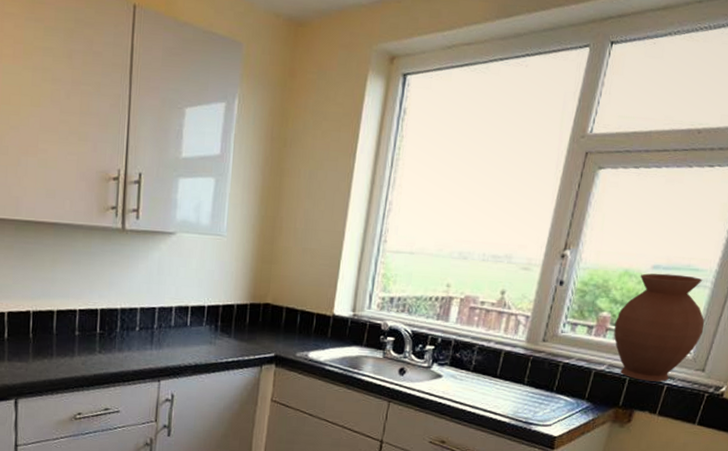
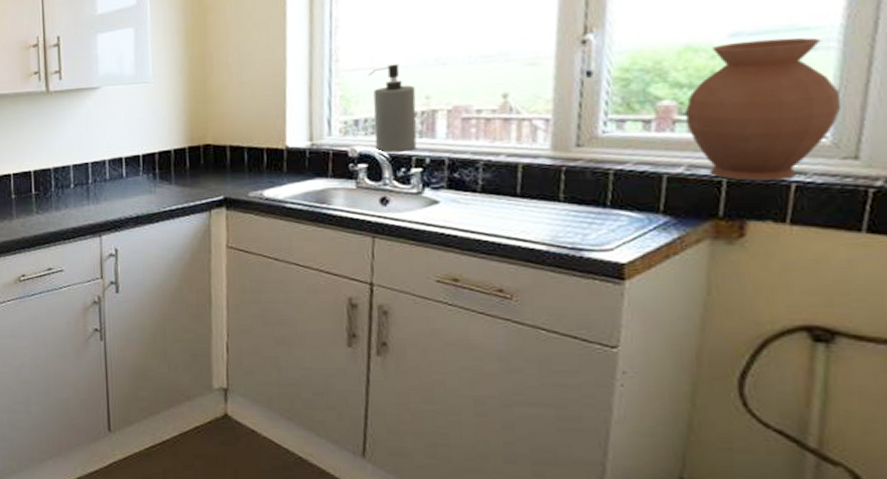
soap dispenser: none [403,252,440,330] -> present [368,64,417,152]

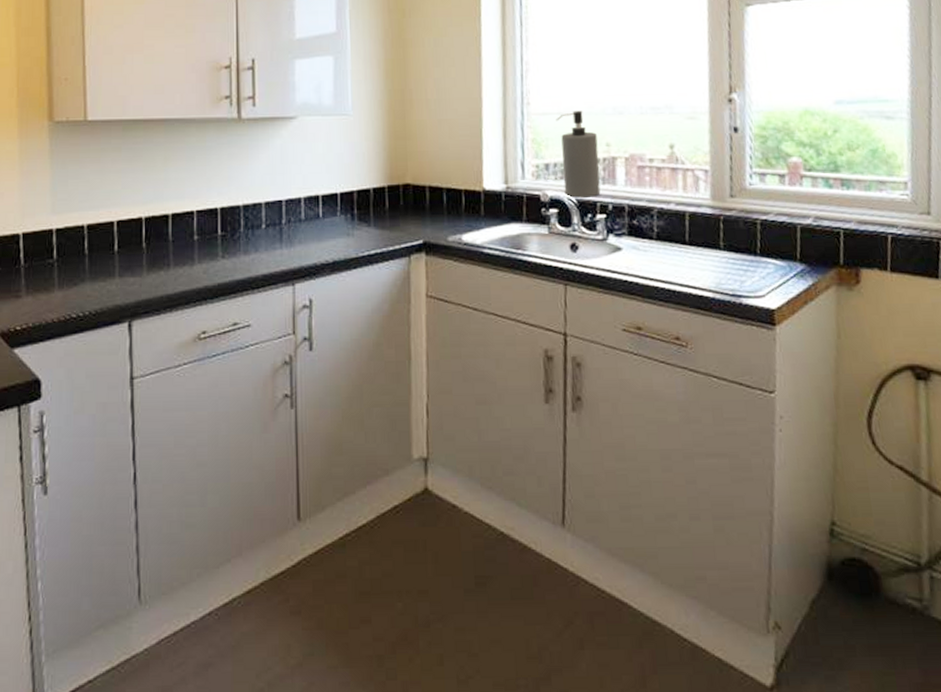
vase: present [686,37,842,181] -> none [809,108,915,232]

